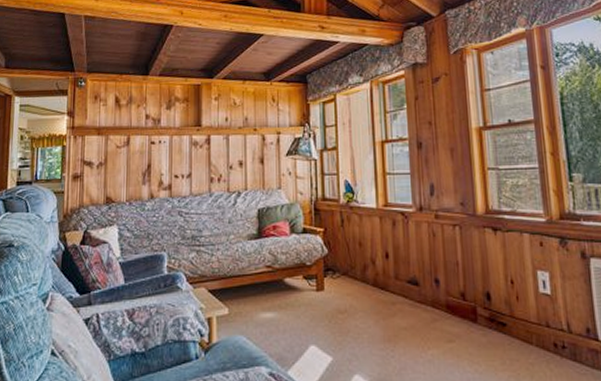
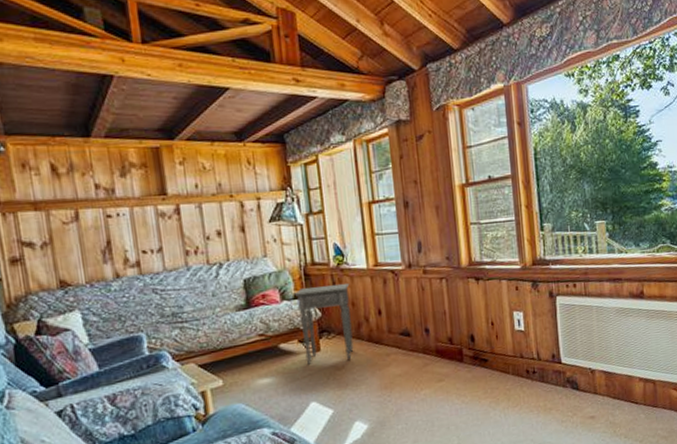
side table: none [303,222,358,303] -> present [294,284,354,365]

